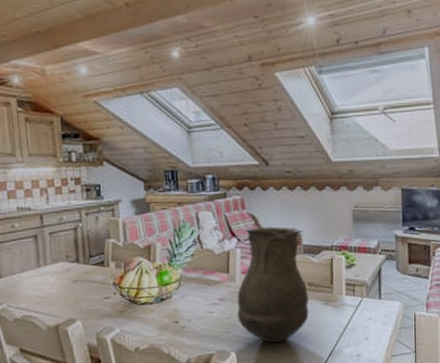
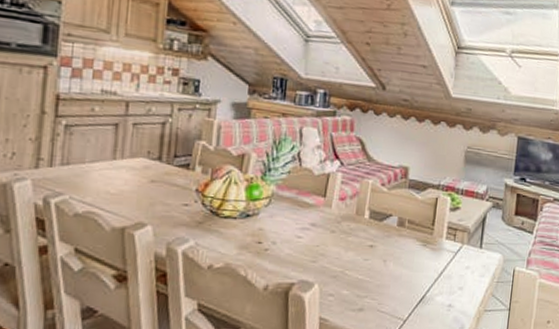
vase: present [237,226,309,344] -> none [327,151,412,281]

